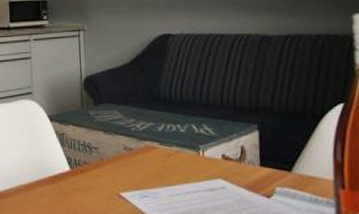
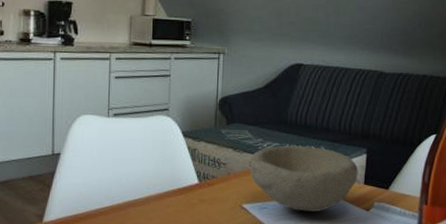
bowl: none [123,124,252,200] -> present [249,145,358,212]

